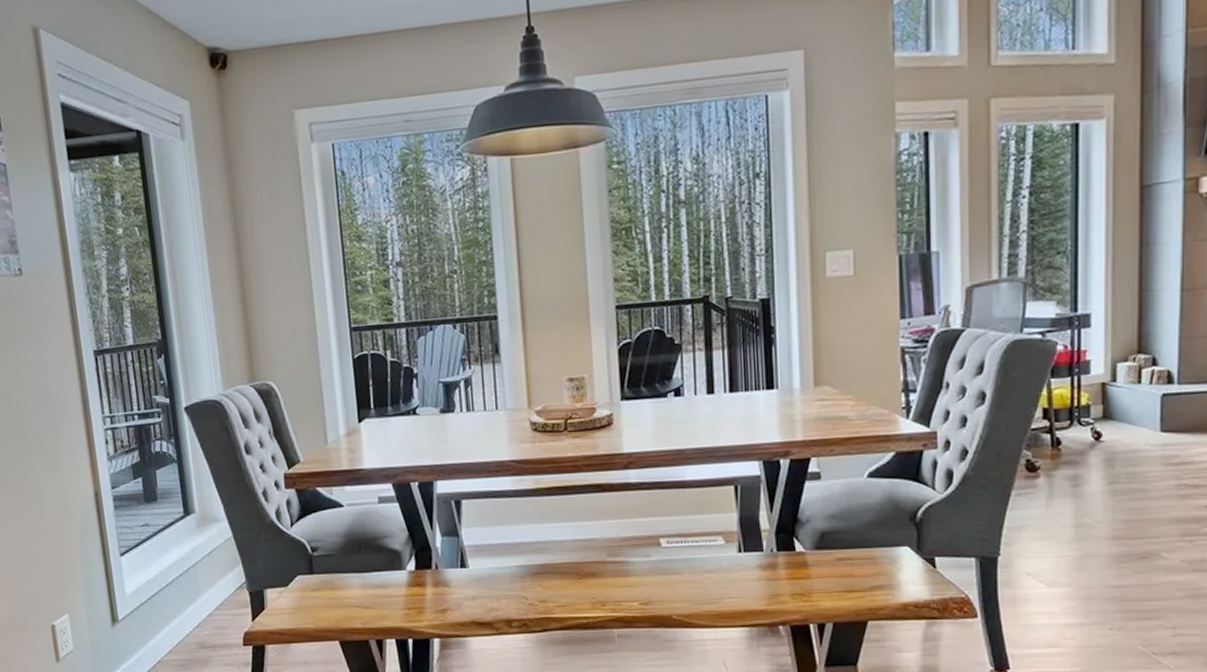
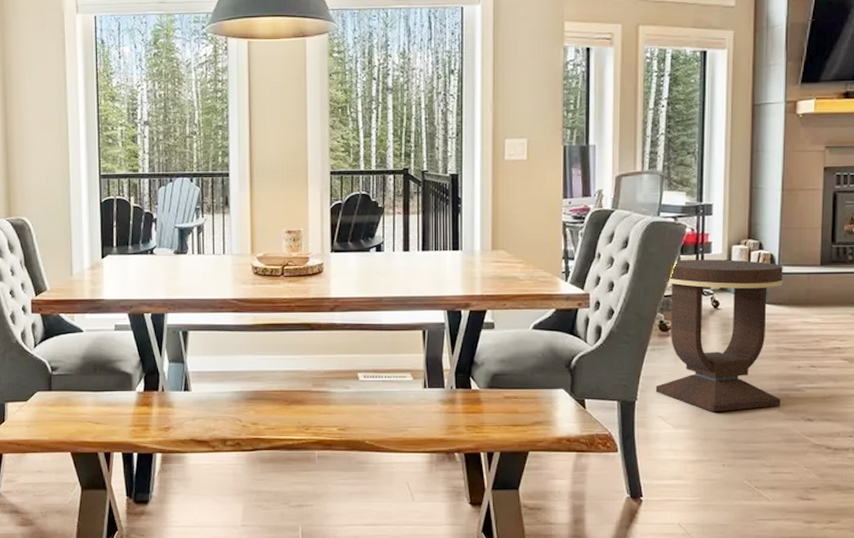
side table: none [1022,380,1184,566] -> present [655,259,783,412]

